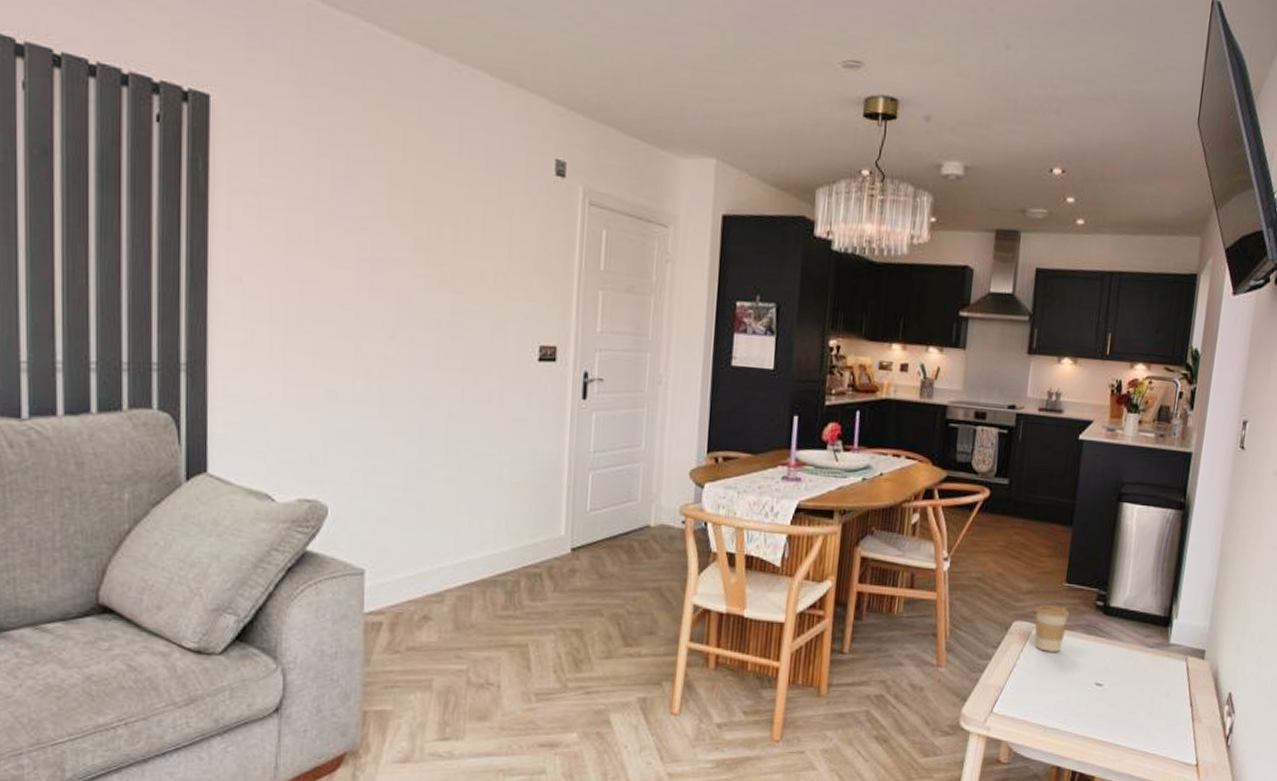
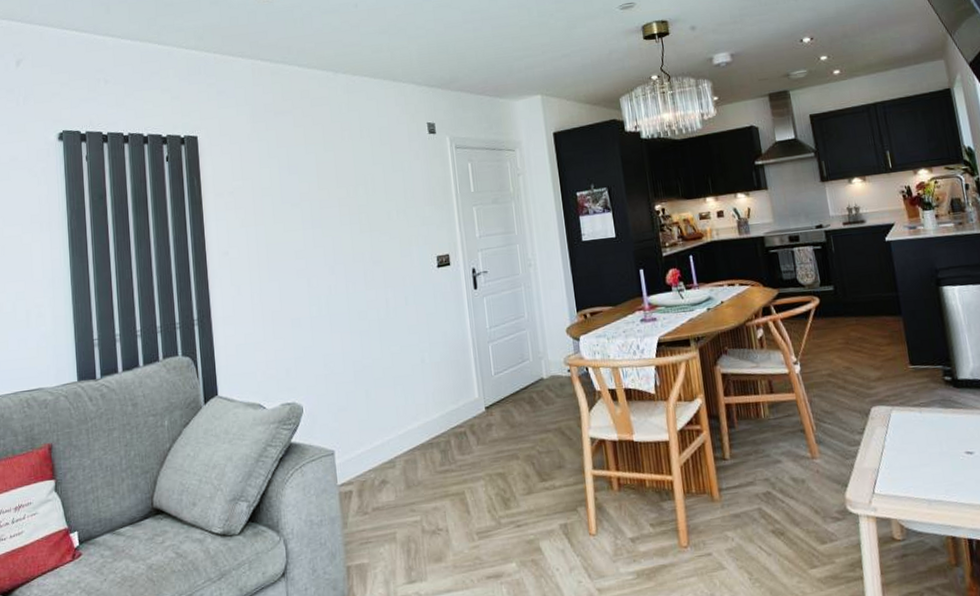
coffee cup: present [1034,604,1070,652] -> none [888,386,924,430]

